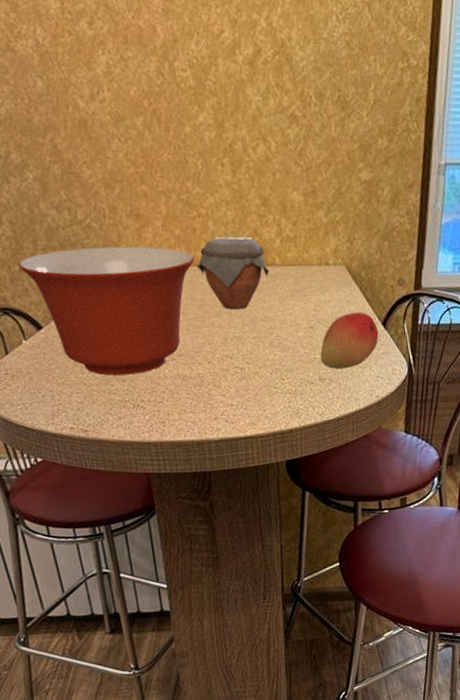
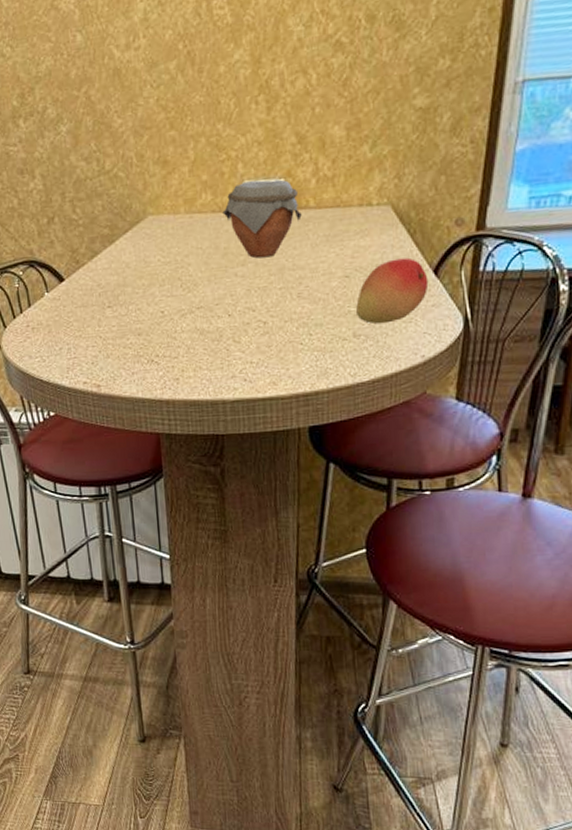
mixing bowl: present [18,246,196,376] -> none [46,193,222,329]

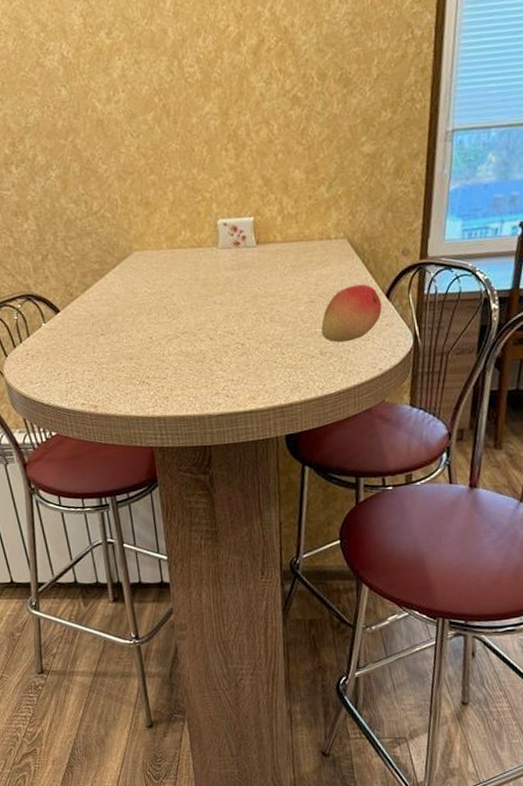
jar: present [223,179,302,258] -> none [201,217,271,288]

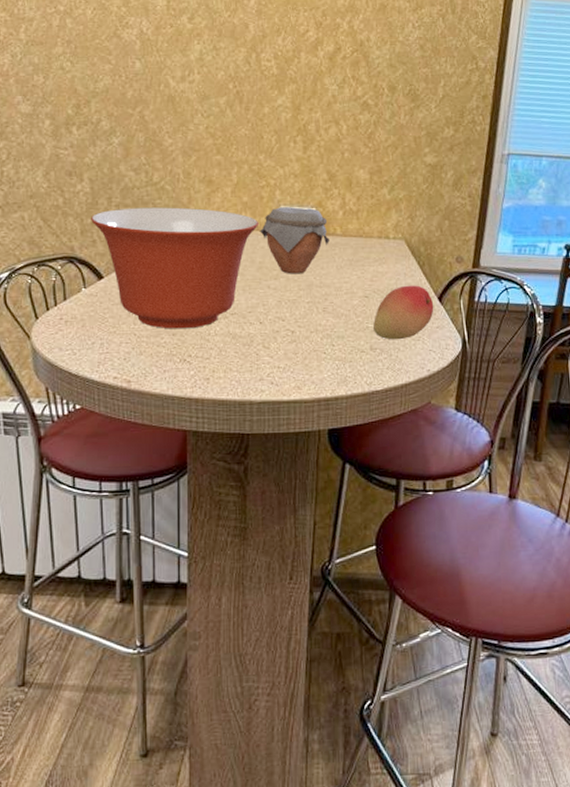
mixing bowl: none [41,231,200,354] -> present [91,207,260,329]
jar: none [201,217,271,288] -> present [260,207,330,274]

